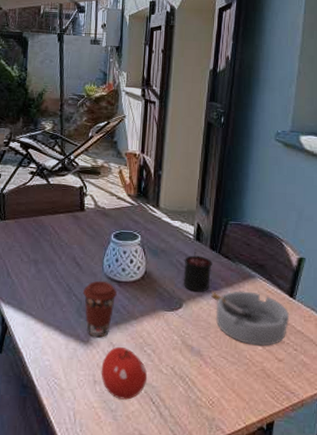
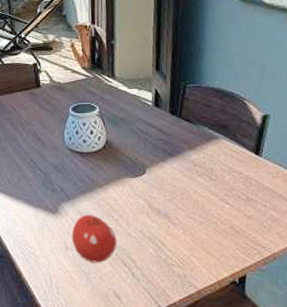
coffee cup: present [82,280,117,338] -> none [46,153,80,207]
candle: present [183,252,212,292] -> none [144,118,173,157]
ashtray: present [211,291,290,346] -> none [174,152,257,205]

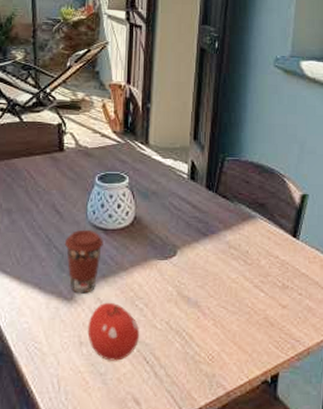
coffee cup: none [46,153,80,207] -> present [64,229,103,294]

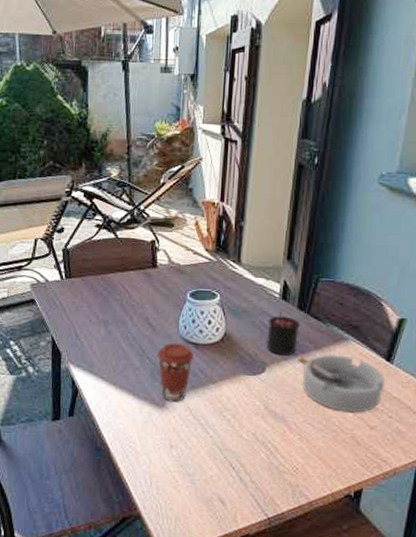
fruit: present [87,303,140,361] -> none [177,412,227,465]
candle: none [177,193,209,237] -> present [266,312,300,356]
ashtray: none [208,233,293,292] -> present [298,354,385,413]

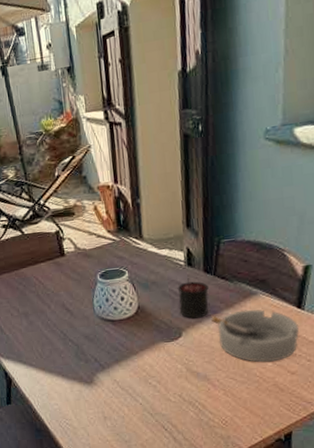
coffee cup: present [156,342,194,402] -> none [77,322,113,378]

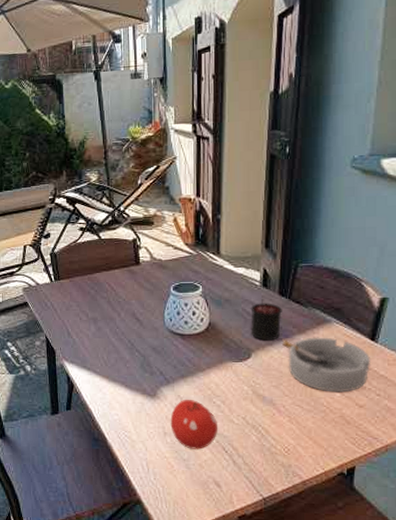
fruit: none [109,383,156,431] -> present [170,400,219,450]

